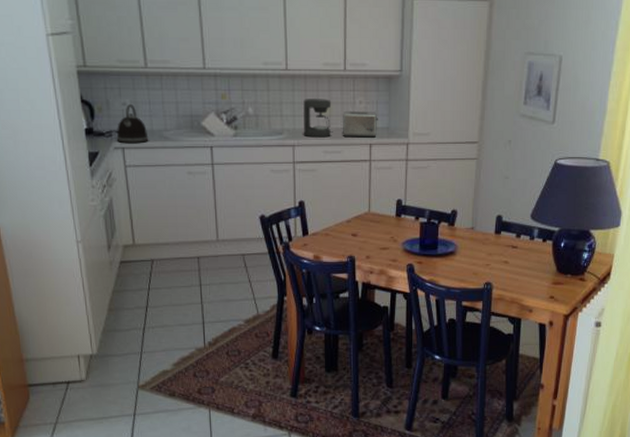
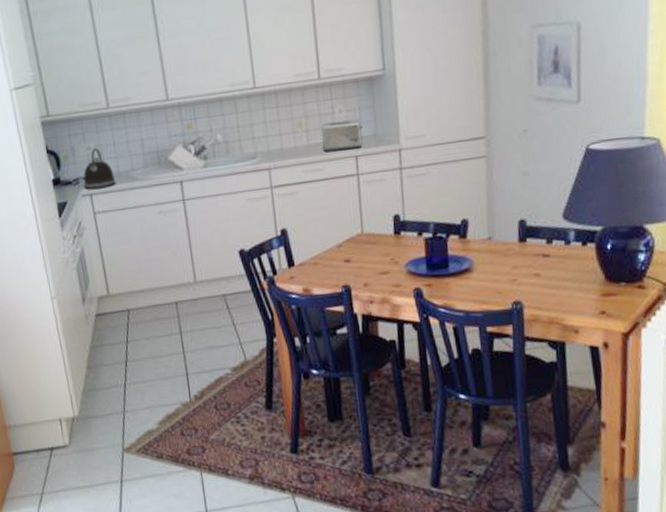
coffee maker: present [303,99,332,138] -> none [276,113,310,158]

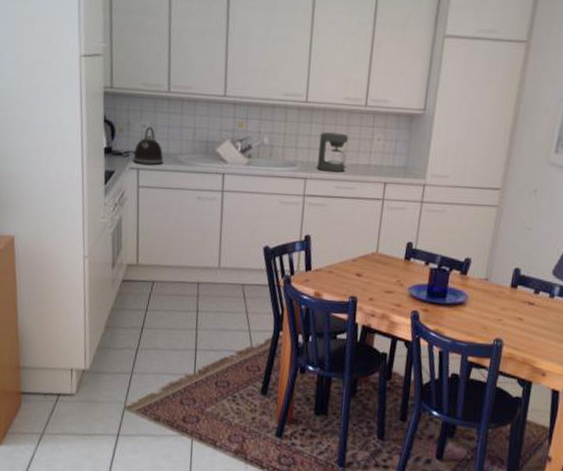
coffee maker: none [276,113,310,158] -> present [317,132,349,173]
toaster: present [321,119,363,153] -> none [356,147,396,178]

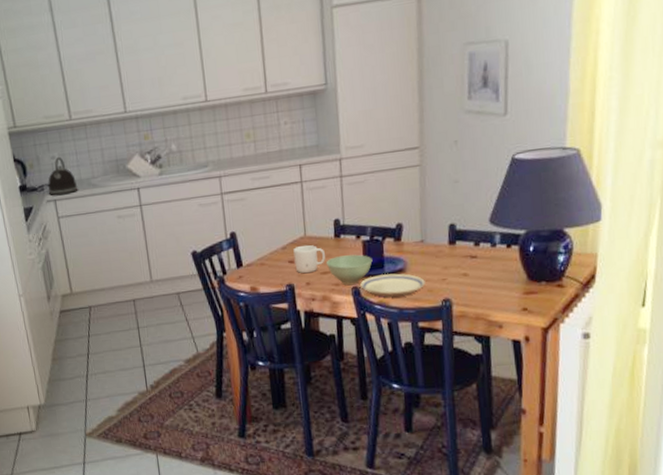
coffee maker: present [317,132,349,173] -> none [226,124,258,167]
mug: none [361,261,393,290] -> present [293,244,326,274]
bowl: none [391,278,437,309] -> present [325,254,373,286]
plate: none [420,303,482,329] -> present [360,273,425,297]

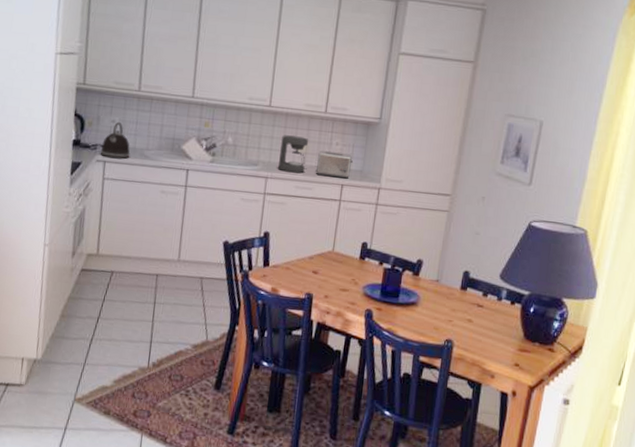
coffee maker: none [226,124,258,167] -> present [278,135,309,174]
toaster: none [268,130,306,162] -> present [315,151,353,180]
mug: present [293,244,326,274] -> none [317,259,349,287]
bowl: present [325,254,373,286] -> none [346,277,390,308]
plate: present [360,273,425,297] -> none [374,303,433,329]

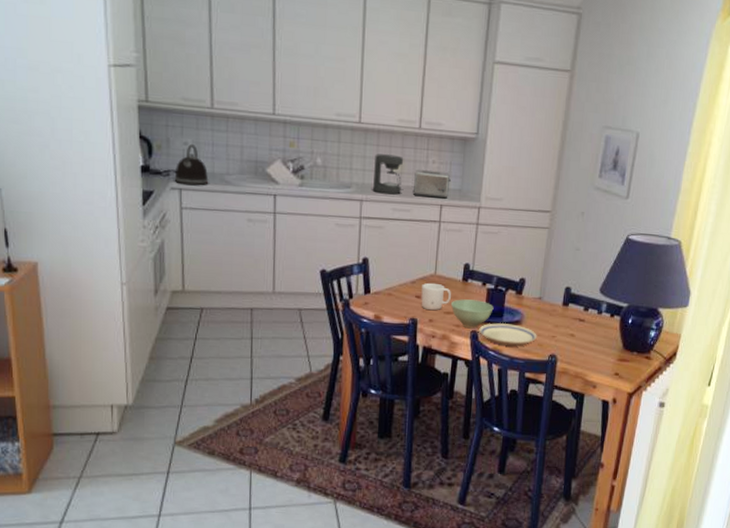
mug: none [317,259,349,287] -> present [421,282,452,311]
bowl: none [346,277,390,308] -> present [450,299,494,329]
plate: none [374,303,433,329] -> present [479,323,537,347]

